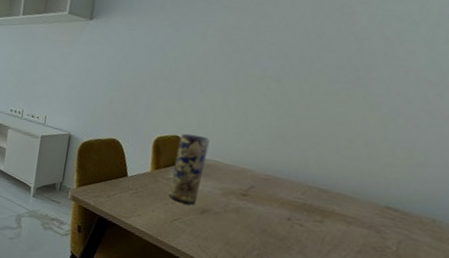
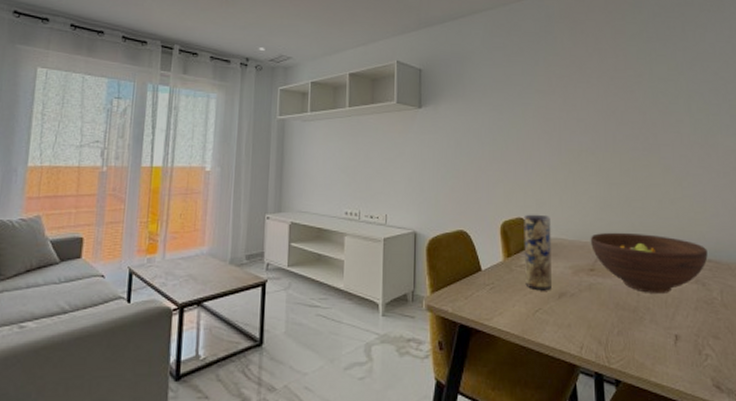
fruit bowl: none [249,162,397,232] -> present [590,232,708,293]

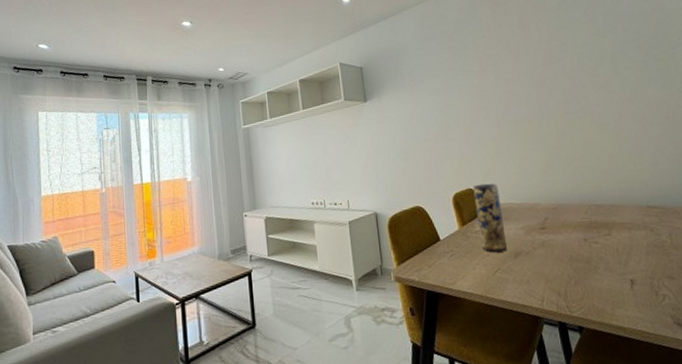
fruit bowl: present [590,232,708,293] -> none [537,189,653,244]

